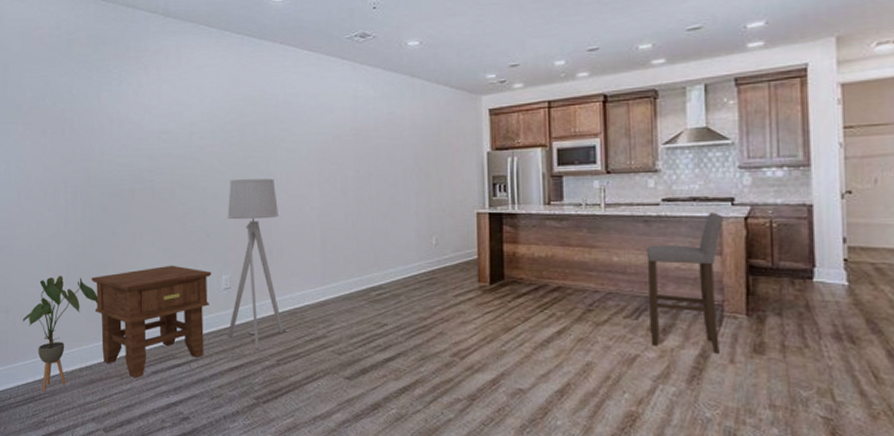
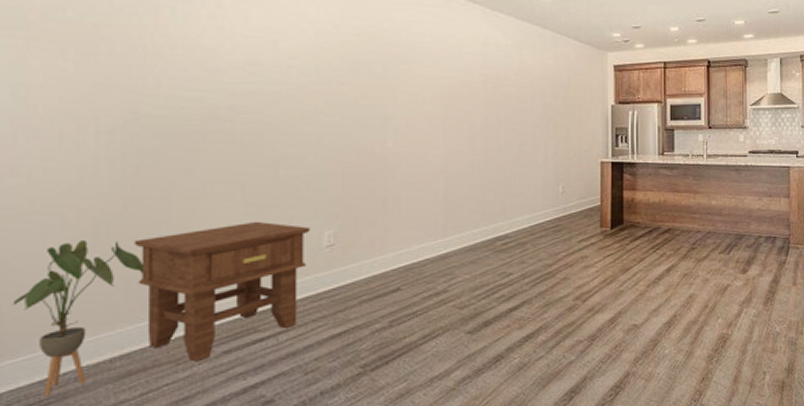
floor lamp: present [227,178,284,350] -> none [328,123,398,313]
bar stool: present [646,212,723,354] -> none [737,163,790,278]

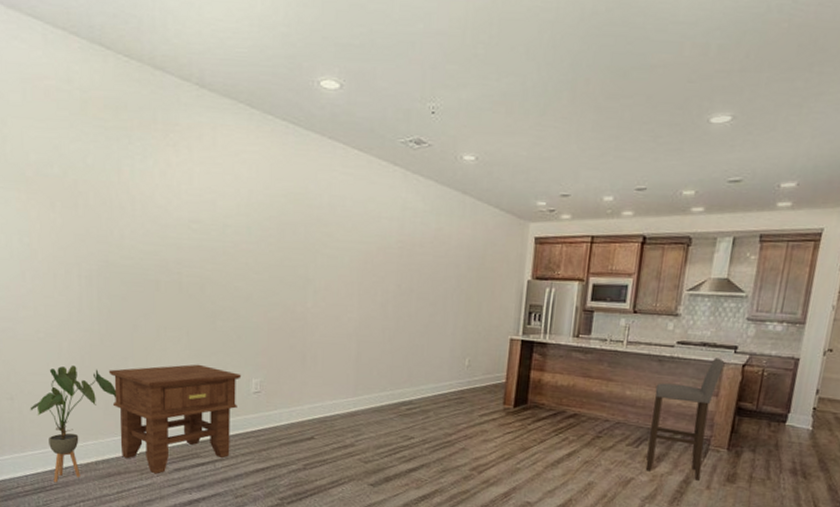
bar stool: none [737,163,790,278] -> present [645,357,725,481]

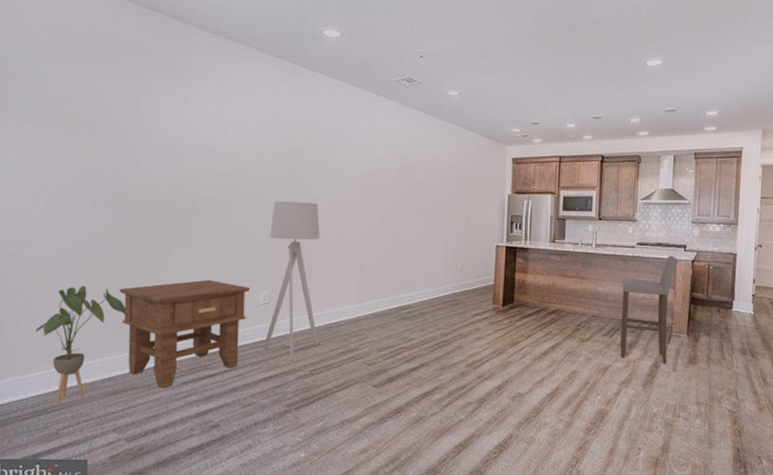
floor lamp: none [255,281,316,454] -> present [263,201,321,361]

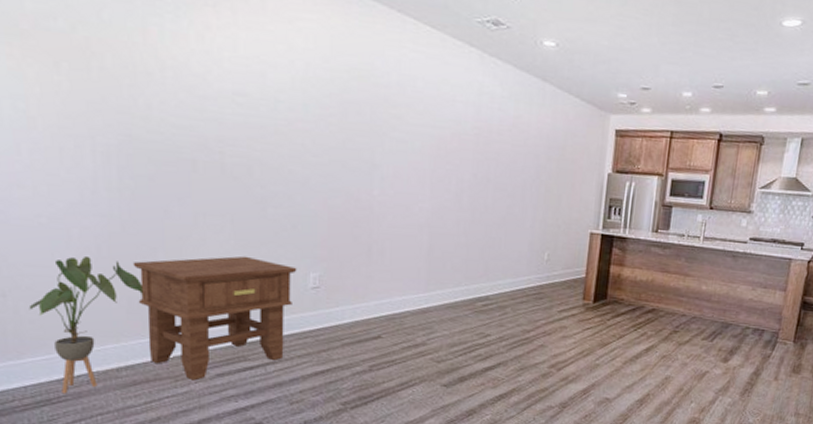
floor lamp: present [263,201,321,361] -> none [313,165,383,355]
bar stool: present [620,255,678,364] -> none [719,254,793,372]

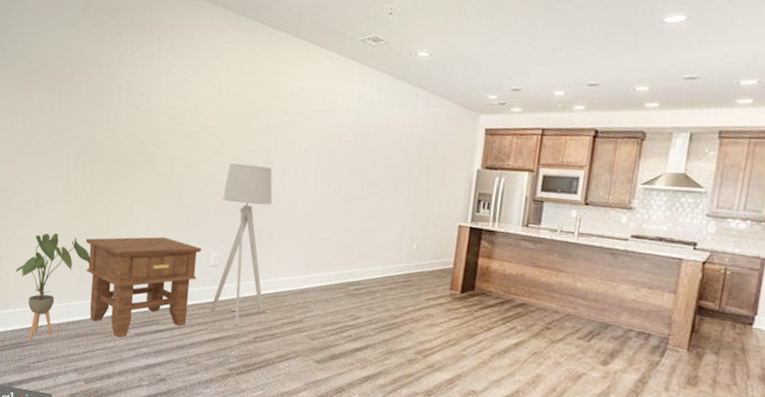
floor lamp: none [313,165,383,355] -> present [210,163,273,326]

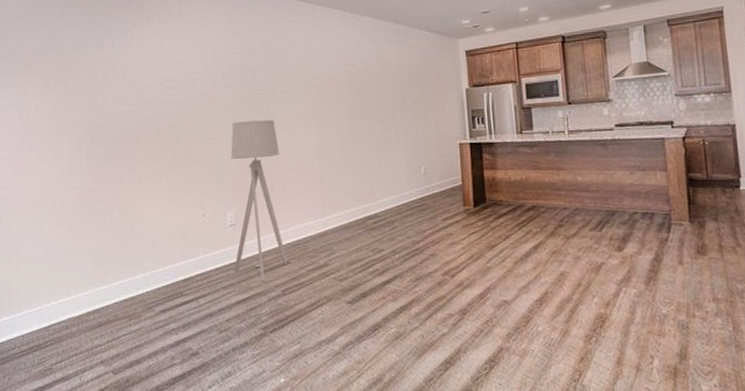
house plant: present [15,232,90,340] -> none [26,221,104,339]
side table: present [85,236,202,338] -> none [97,205,217,318]

